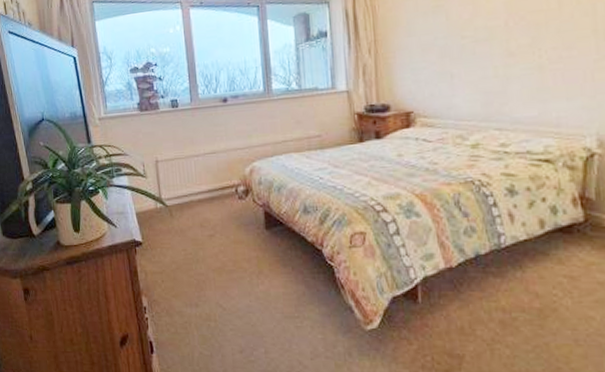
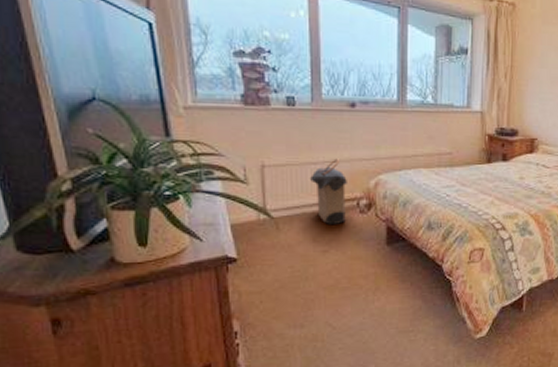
laundry hamper: none [193,150,227,212] -> present [309,158,347,226]

